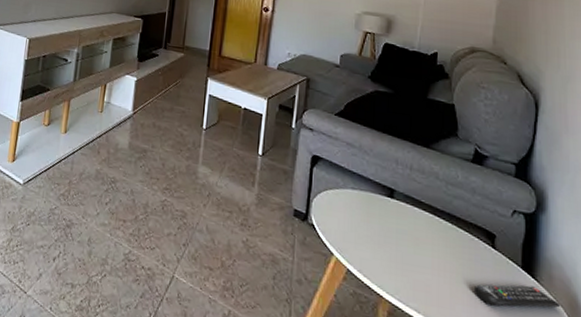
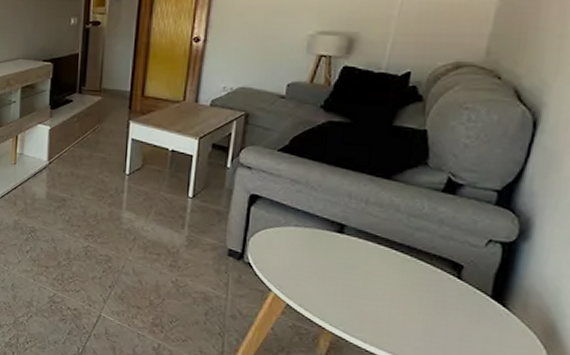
remote control: present [474,283,561,308] -> none [431,313,534,335]

